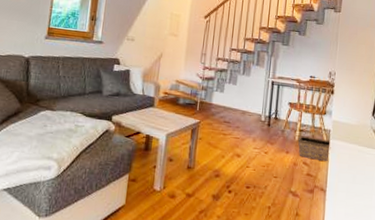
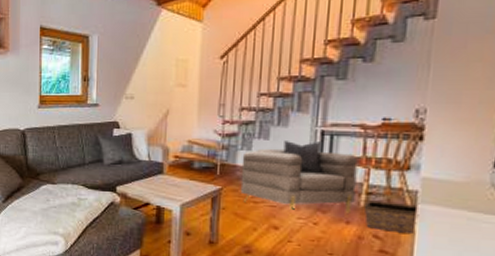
armchair: none [213,87,295,145] -> present [240,141,358,213]

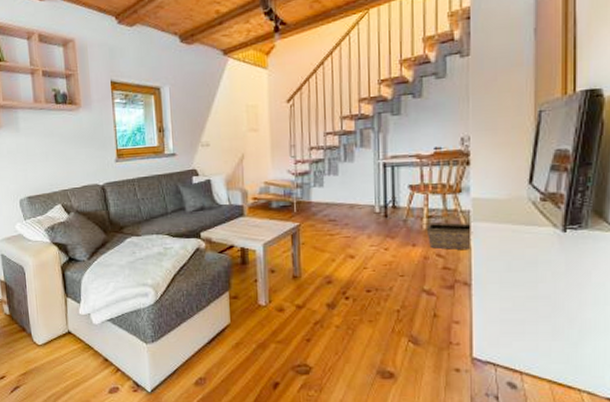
armchair: present [240,141,358,213] -> none [315,173,418,238]

